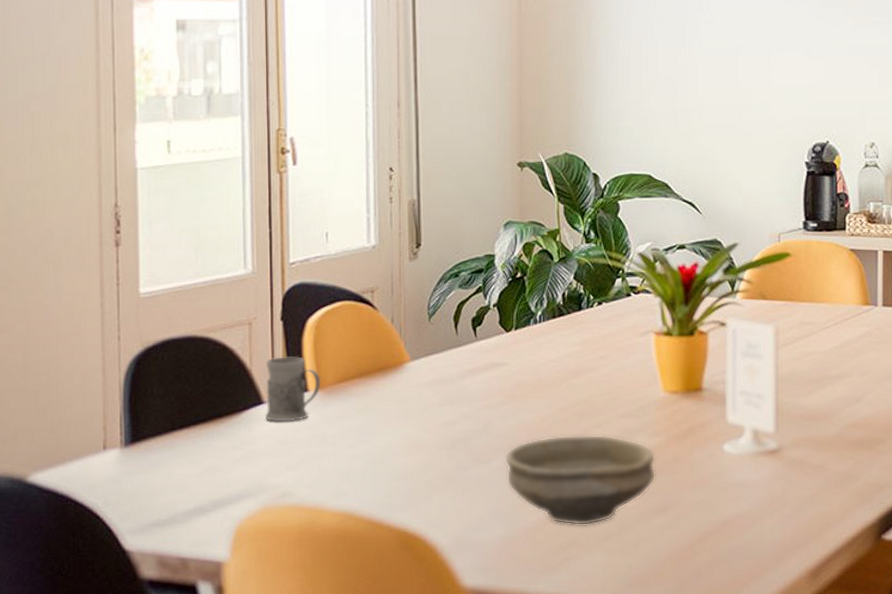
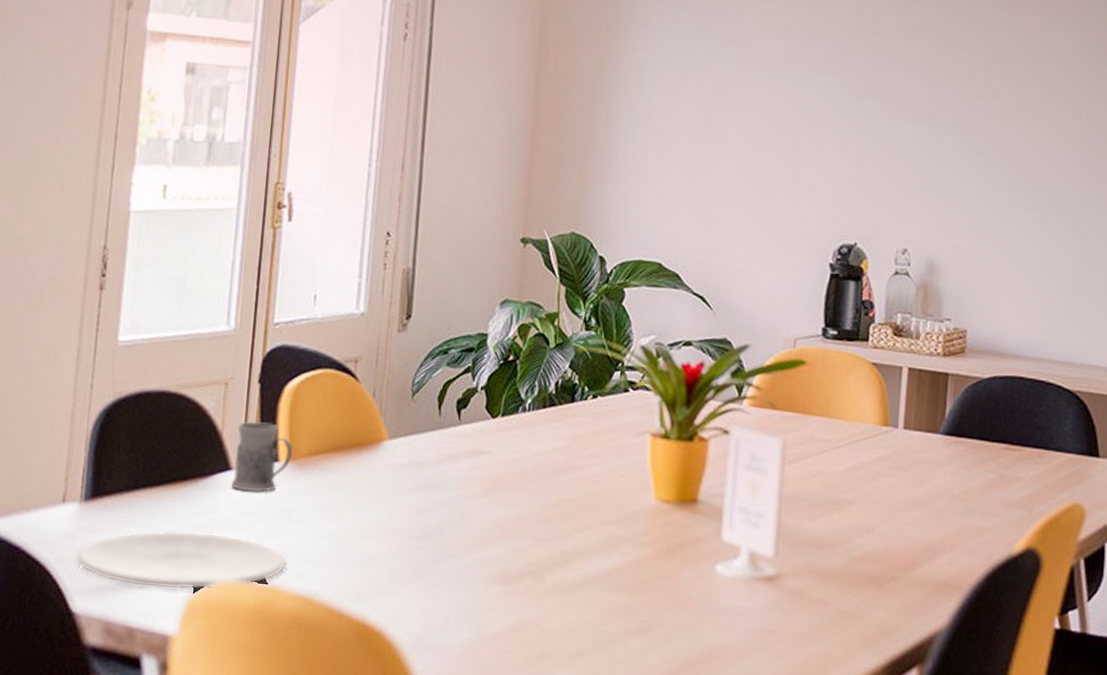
plate: none [122,463,326,520] -> present [75,530,287,590]
bowl: present [504,434,656,526] -> none [477,536,641,640]

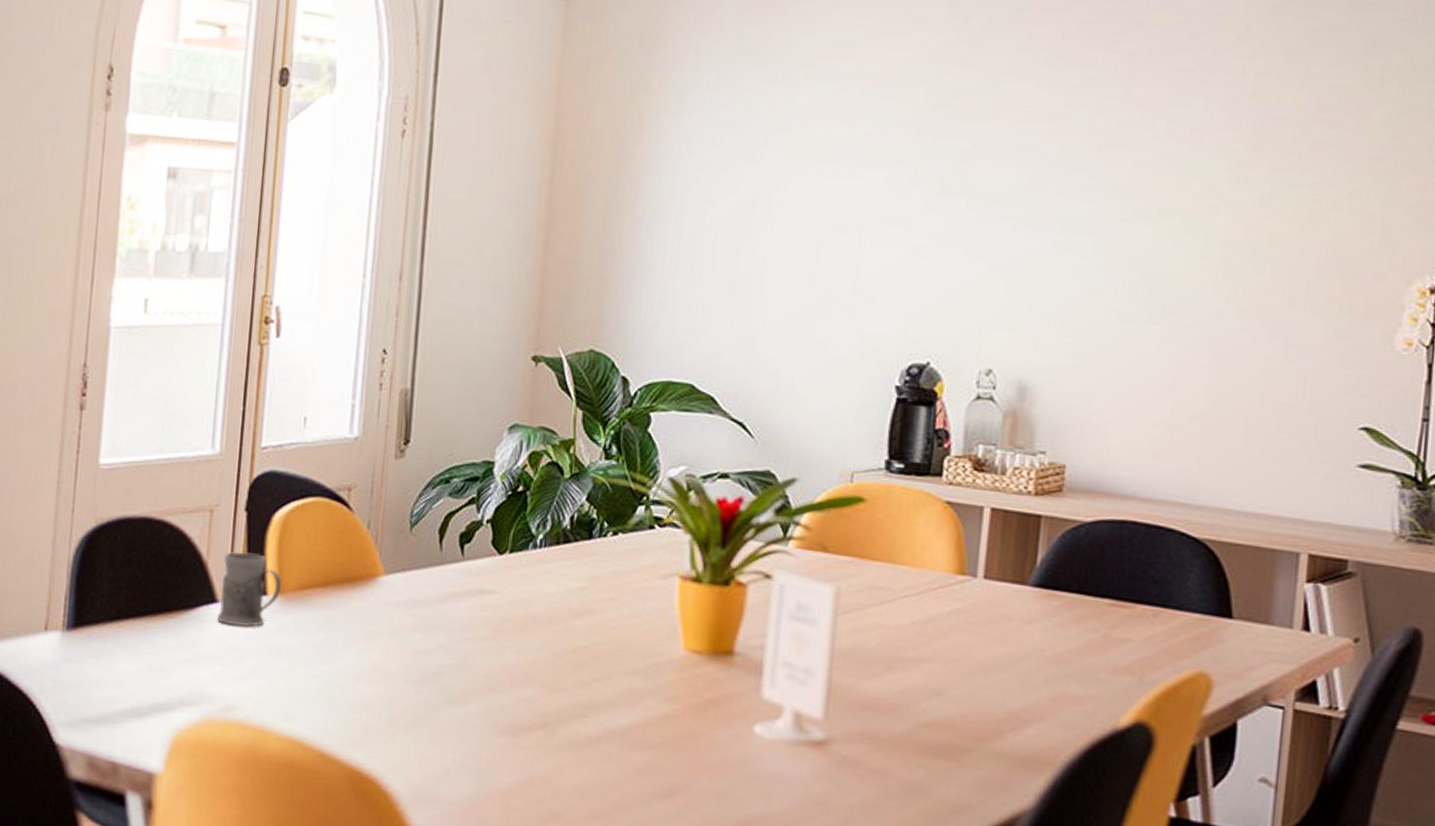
plate: present [75,530,287,590] -> none [58,663,276,727]

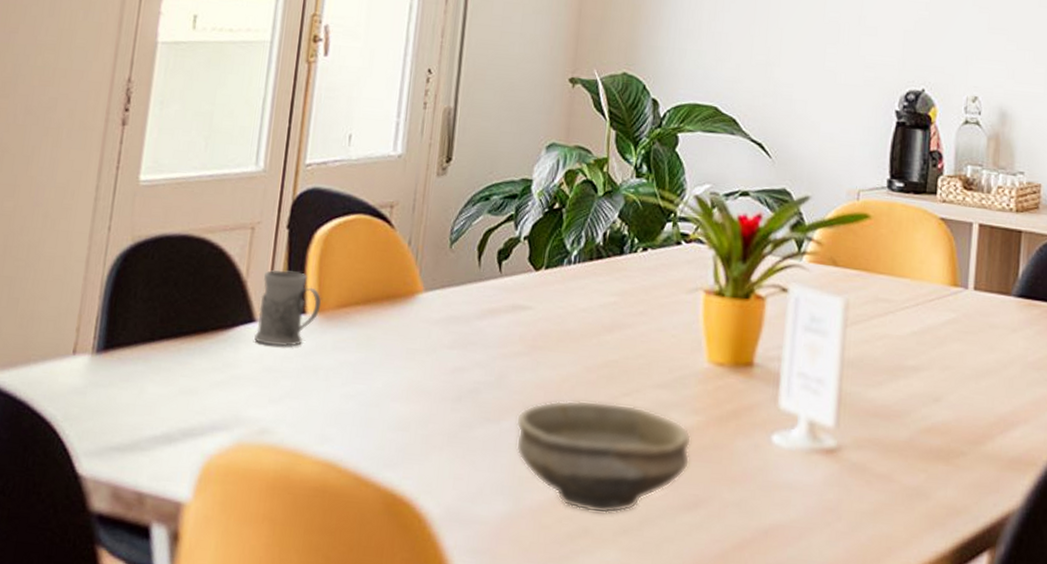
bowl: none [481,685,667,799] -> present [515,400,692,514]

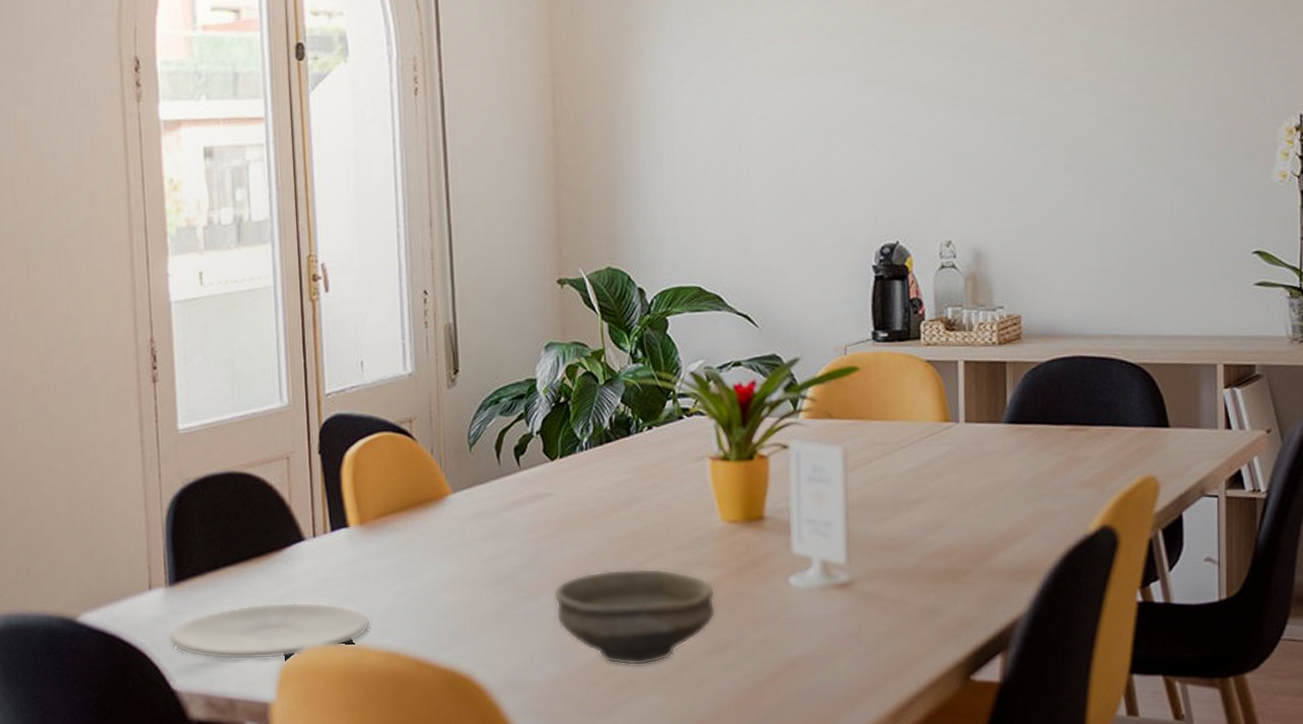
plate: none [84,386,312,453] -> present [169,601,370,660]
mug: present [254,270,322,347] -> none [306,491,362,559]

